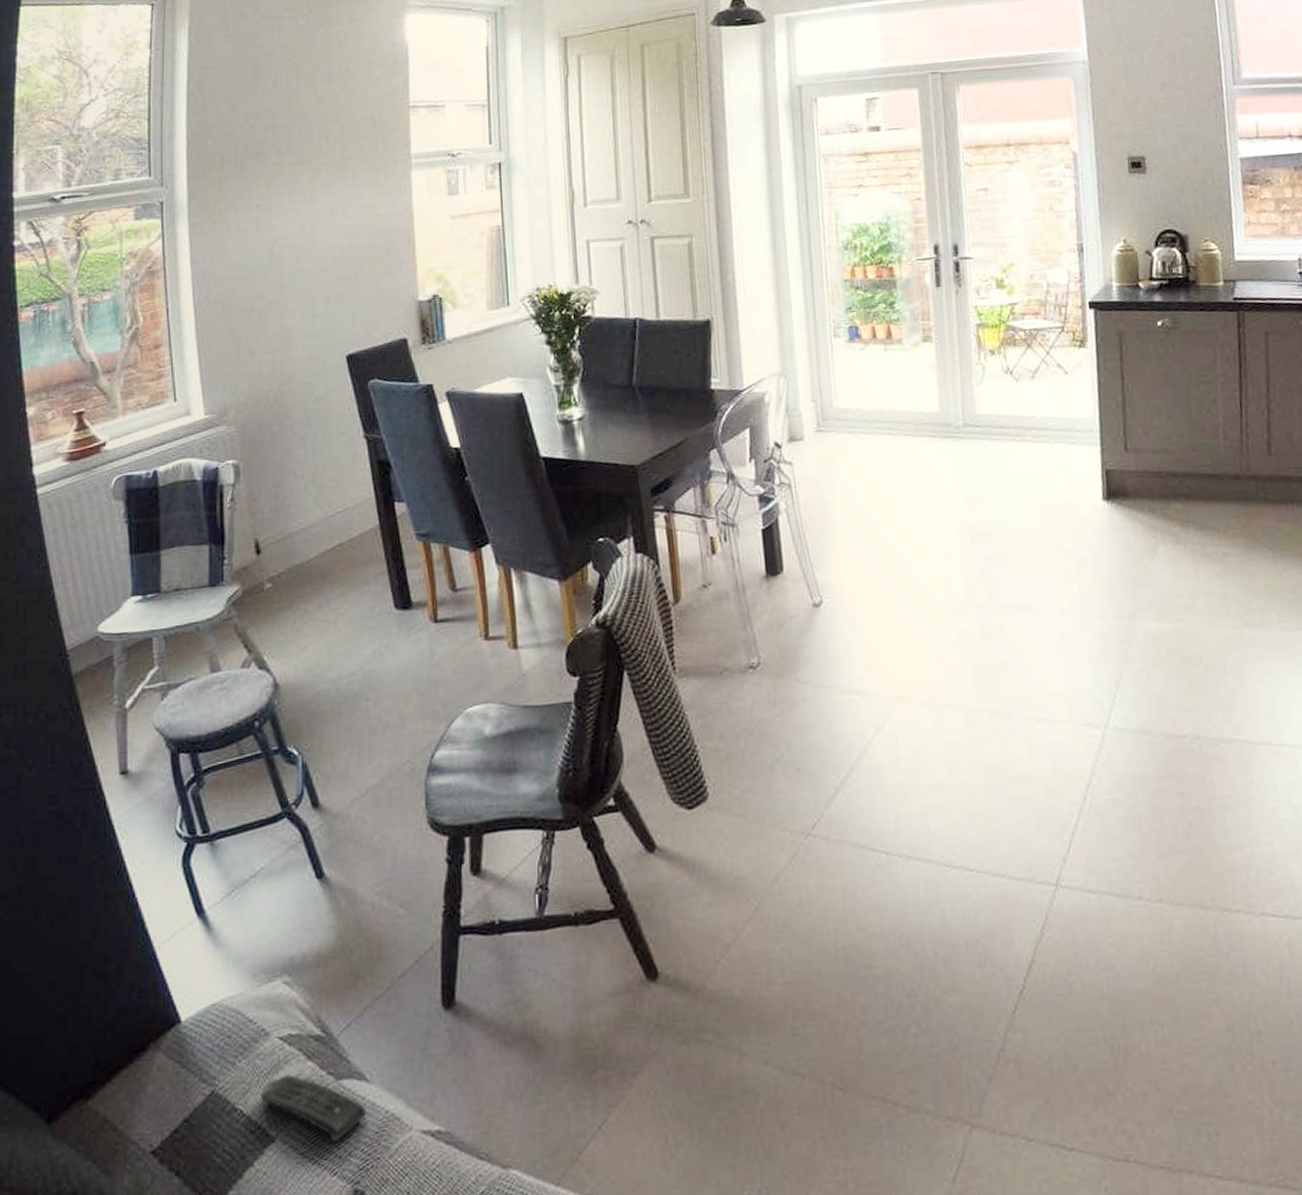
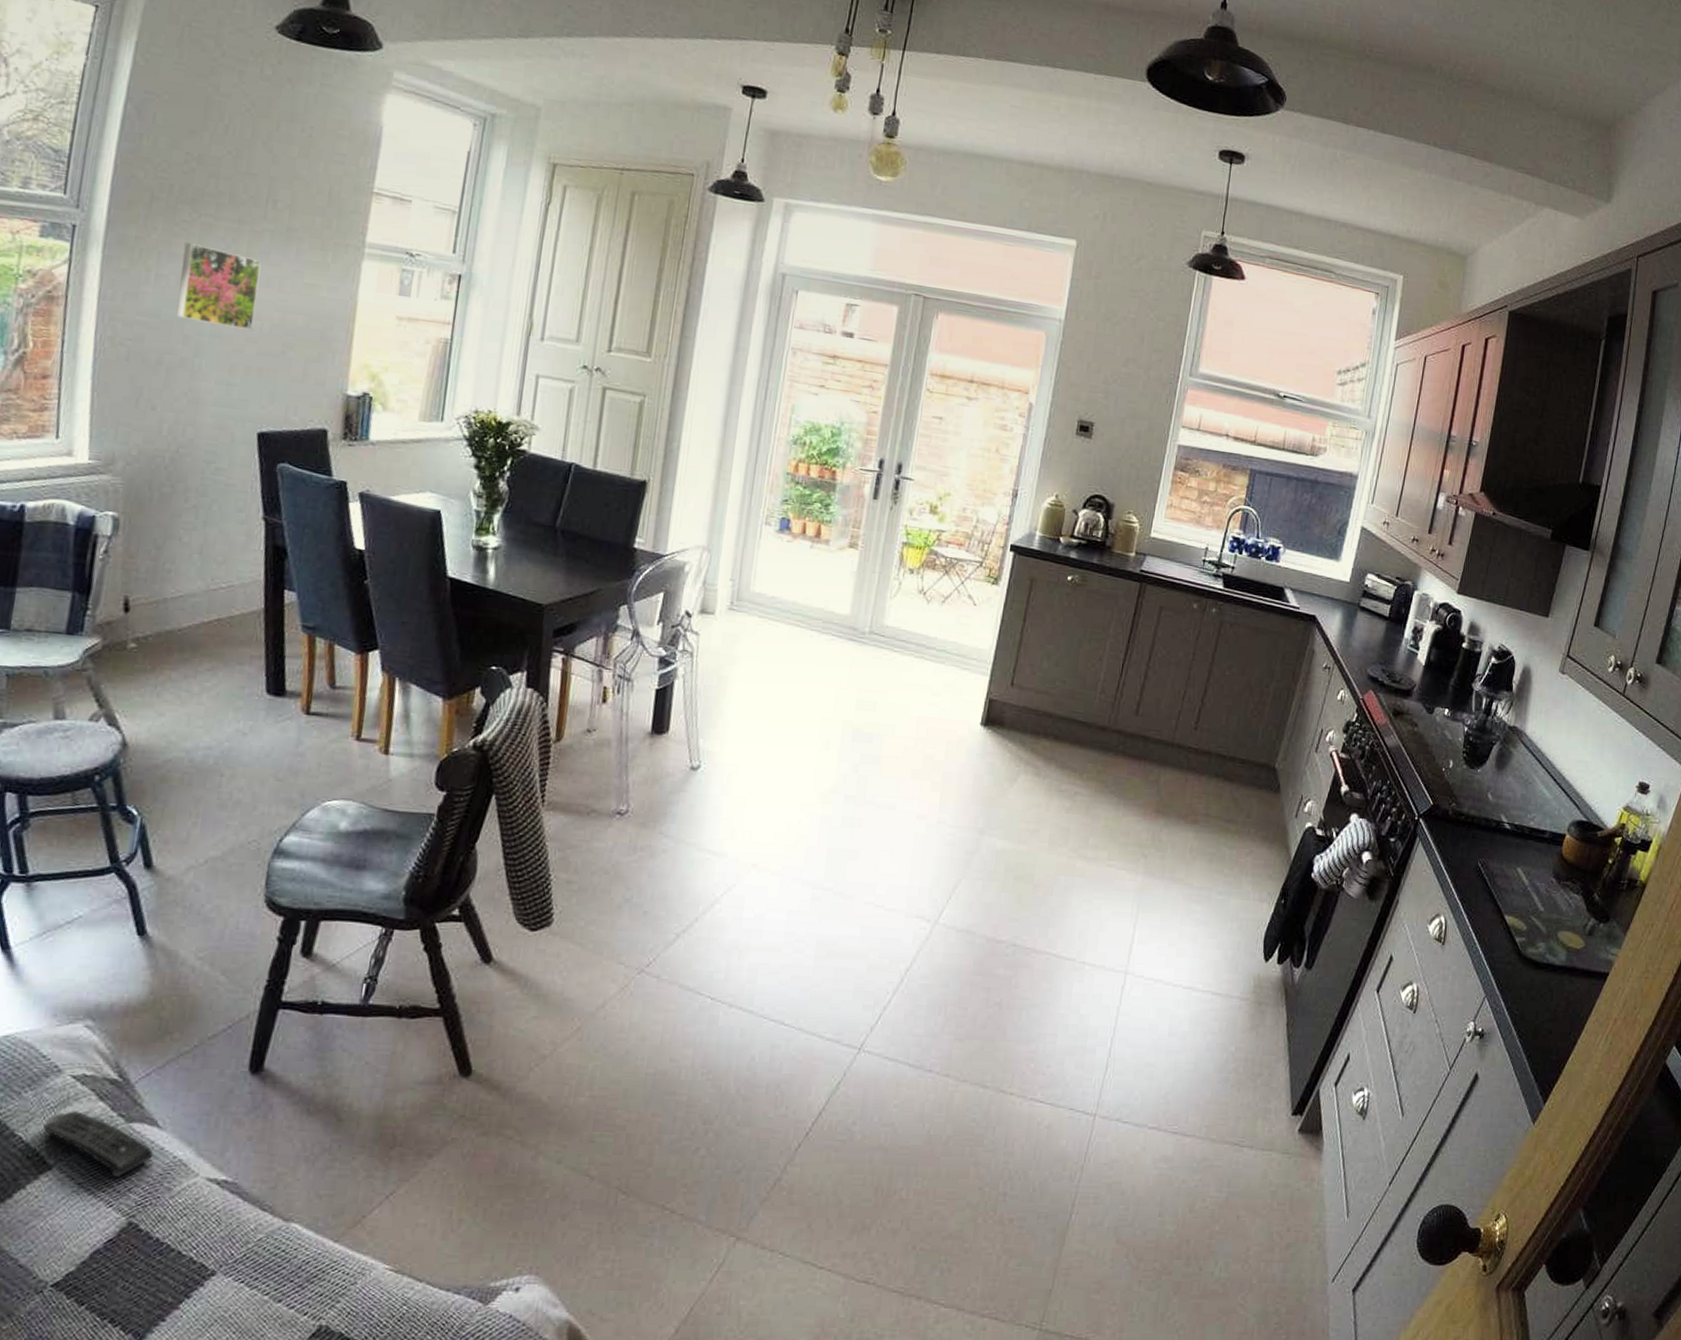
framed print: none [256,192,327,264] -> present [176,241,262,330]

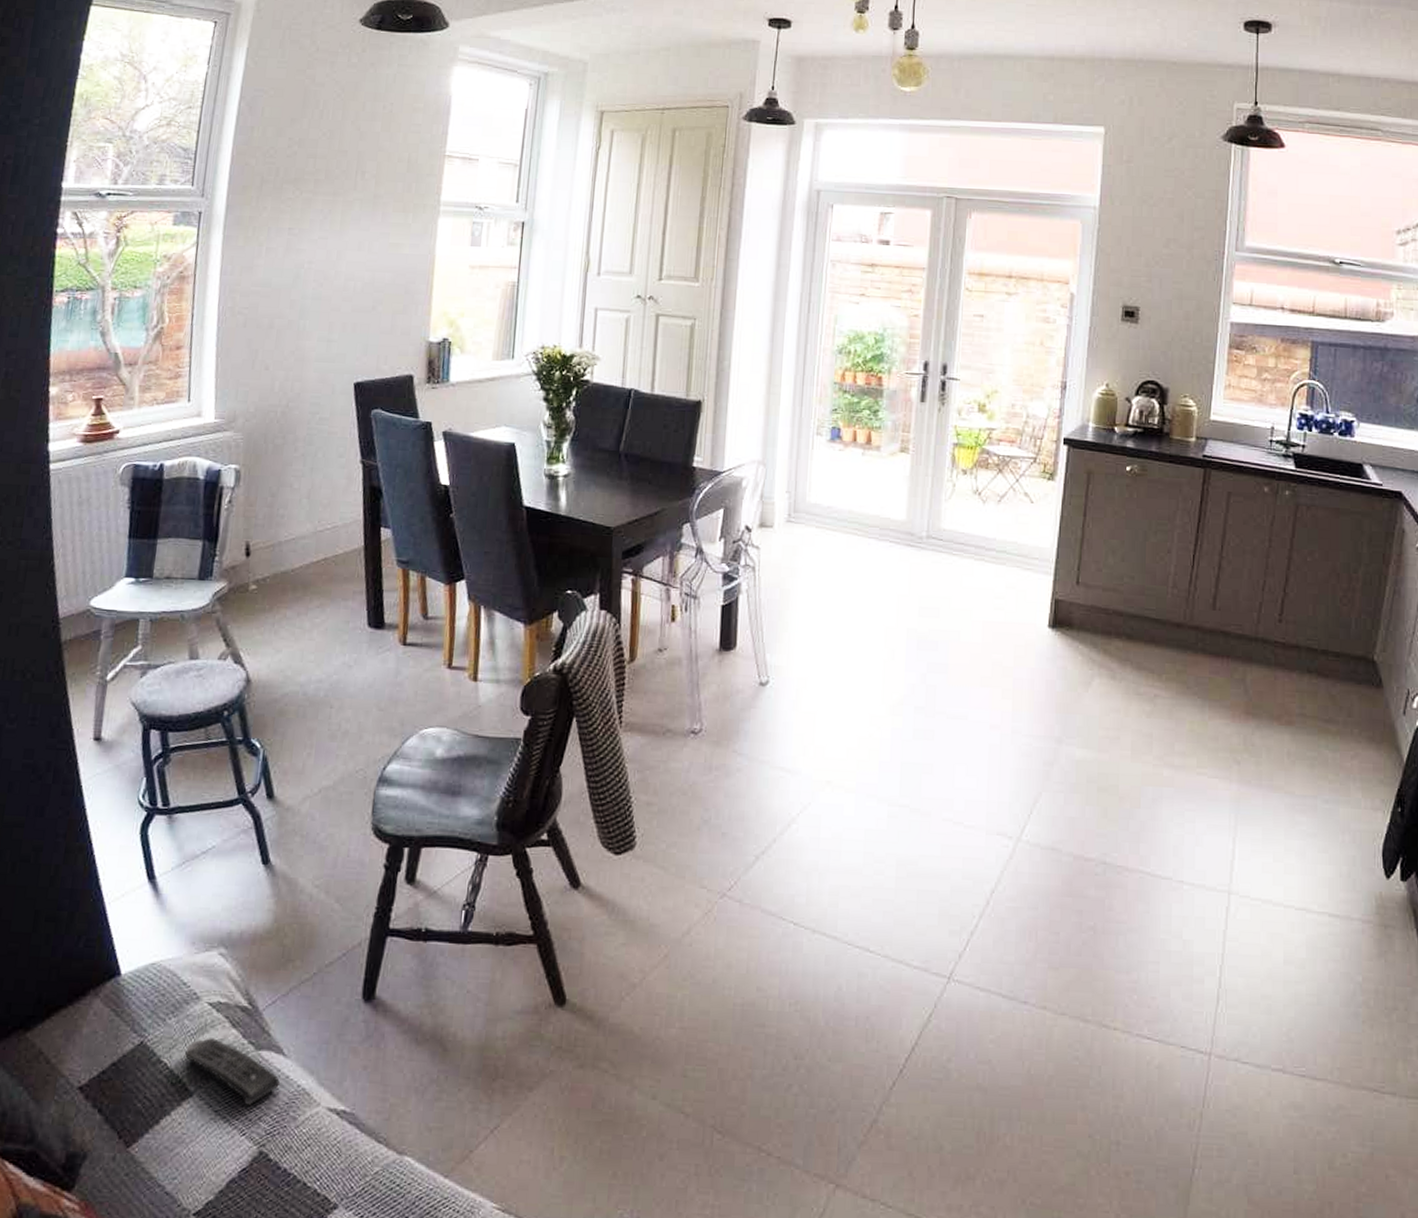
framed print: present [176,241,262,330] -> none [284,216,353,290]

